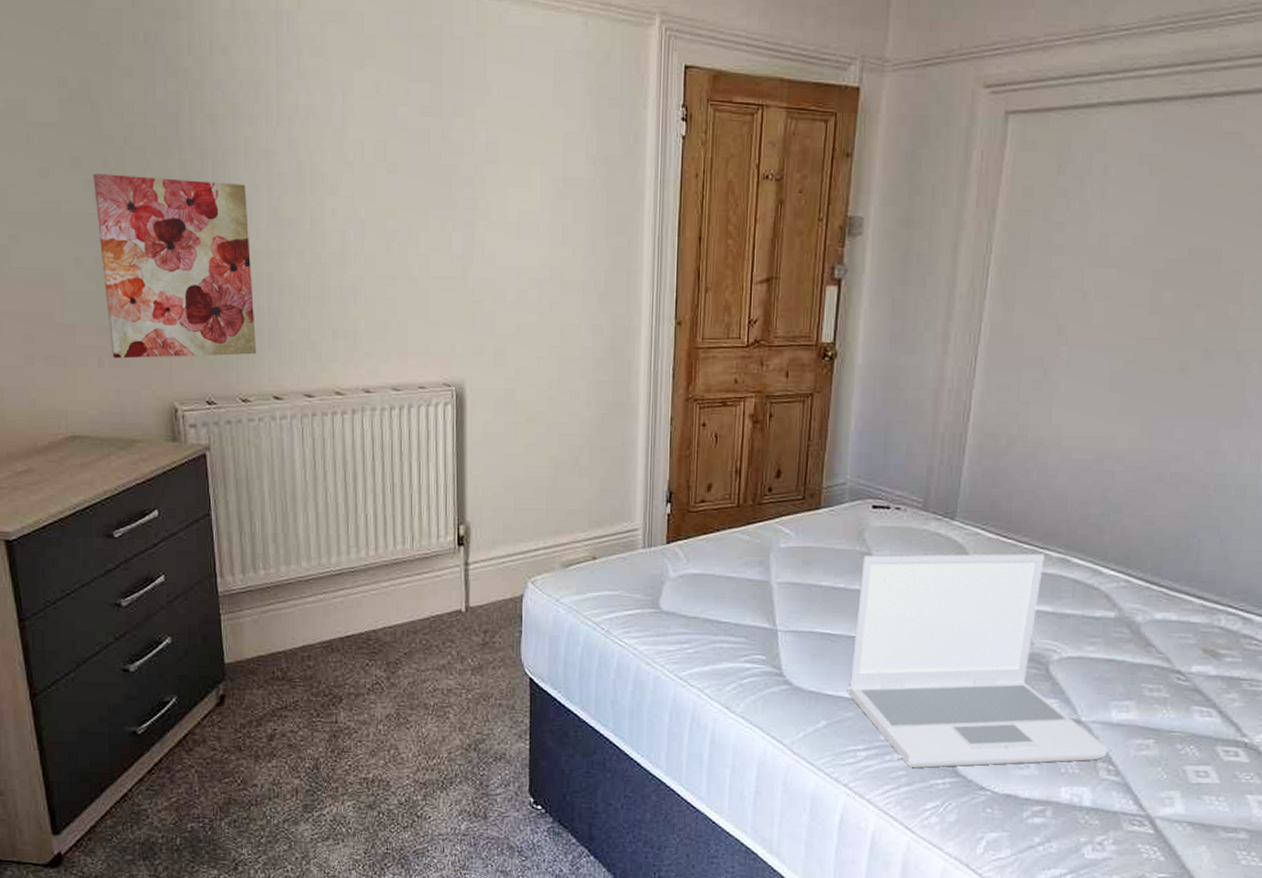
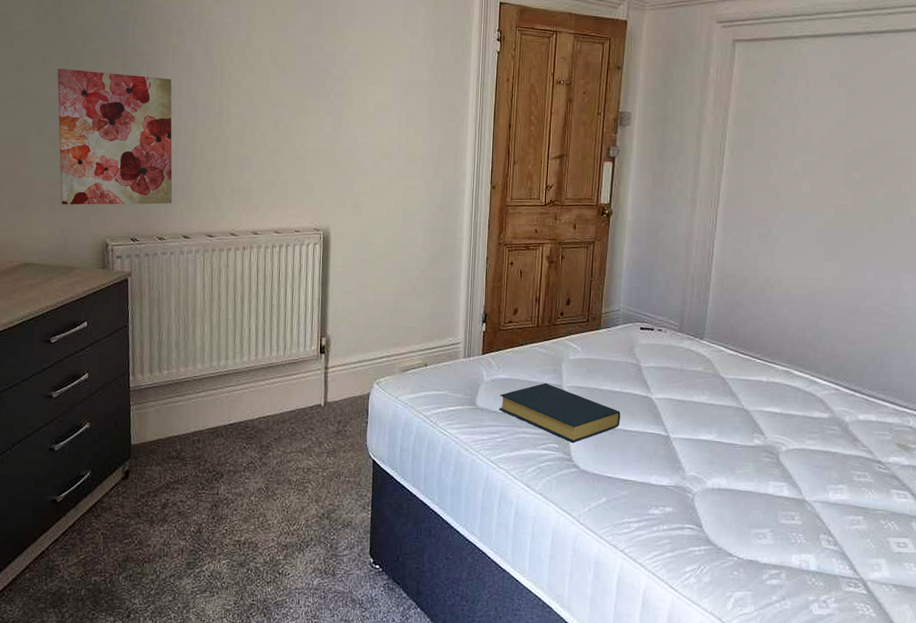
hardback book: none [688,578,845,653] -> present [499,383,620,443]
laptop: present [848,553,1108,769] -> none [623,366,827,538]

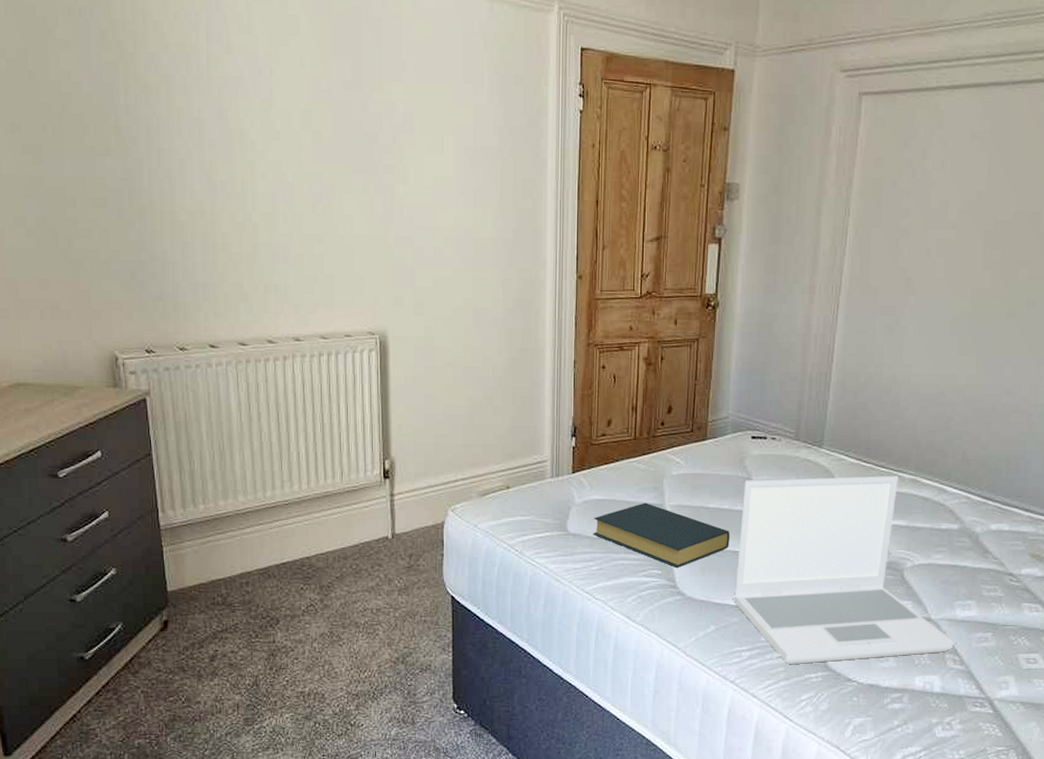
wall art: present [57,69,173,205] -> none [31,139,193,311]
laptop: none [623,366,827,538] -> present [733,475,954,665]

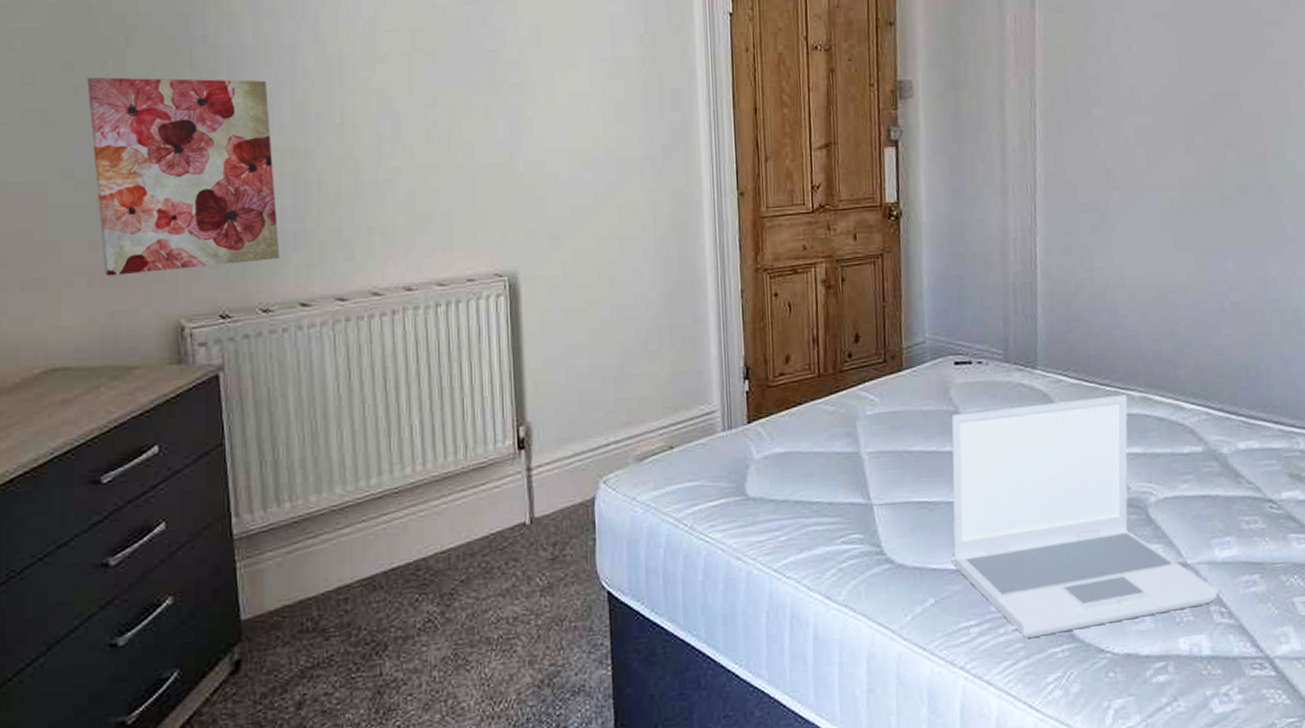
wall art: none [31,139,193,311] -> present [87,77,280,276]
hardback book: present [593,502,730,568] -> none [777,451,942,529]

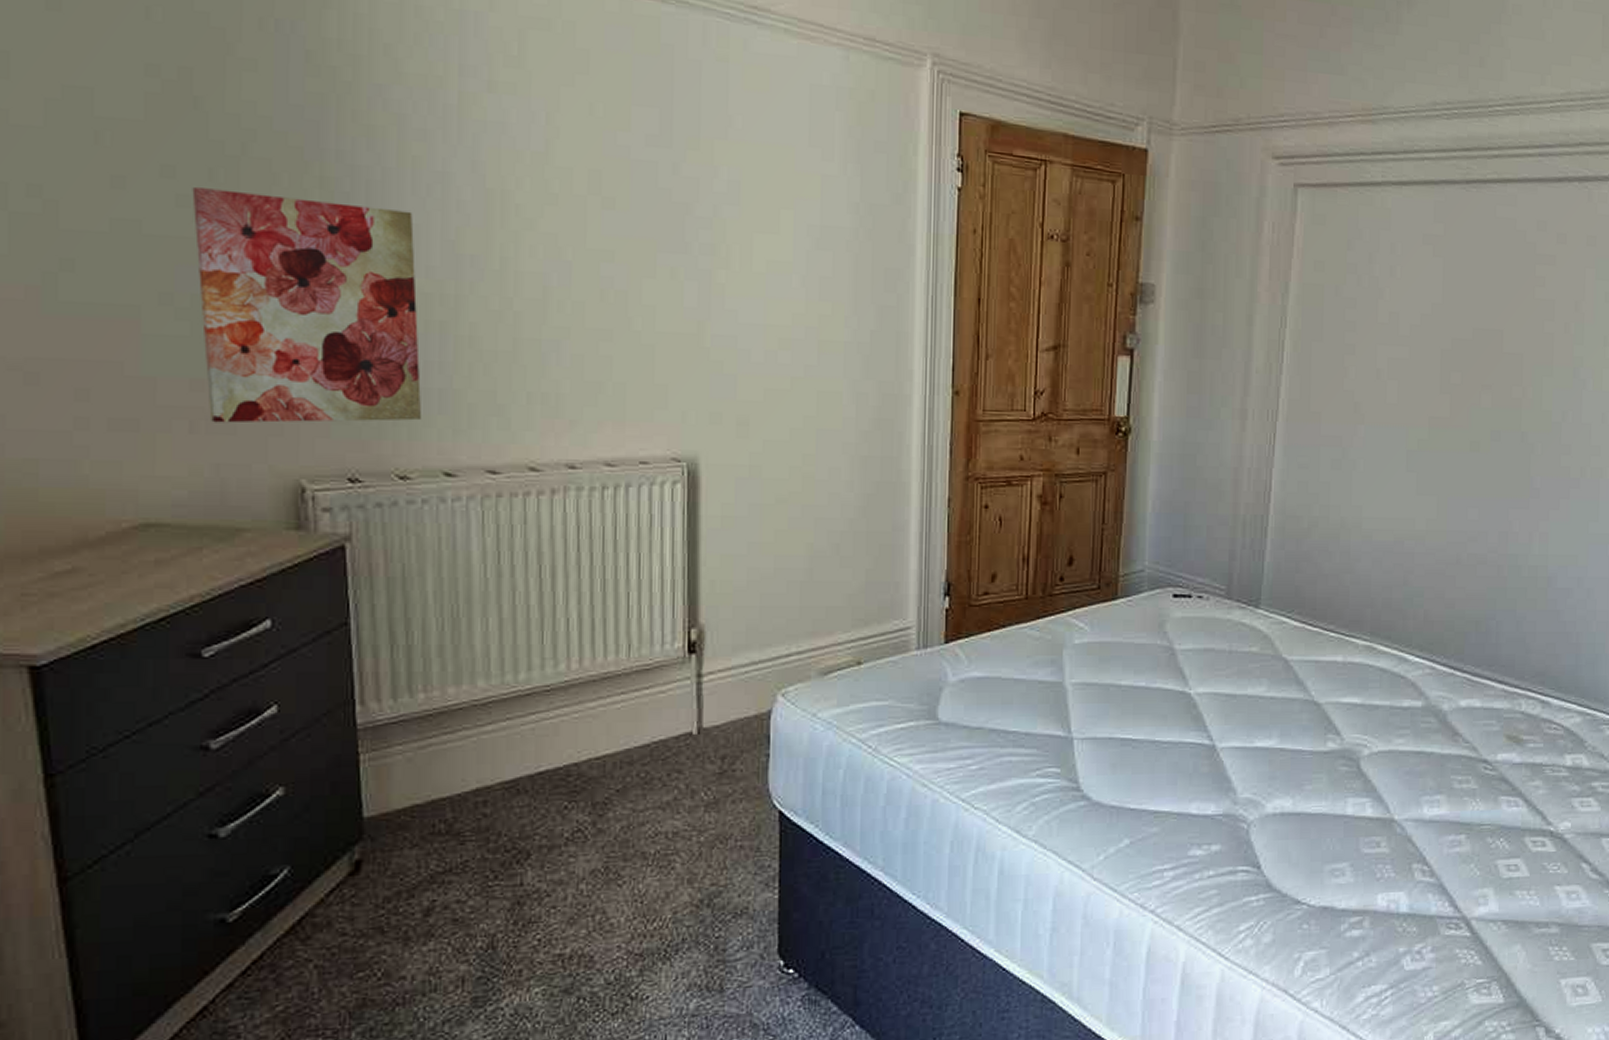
laptop: present [951,394,1218,639] -> none [1152,642,1422,886]

